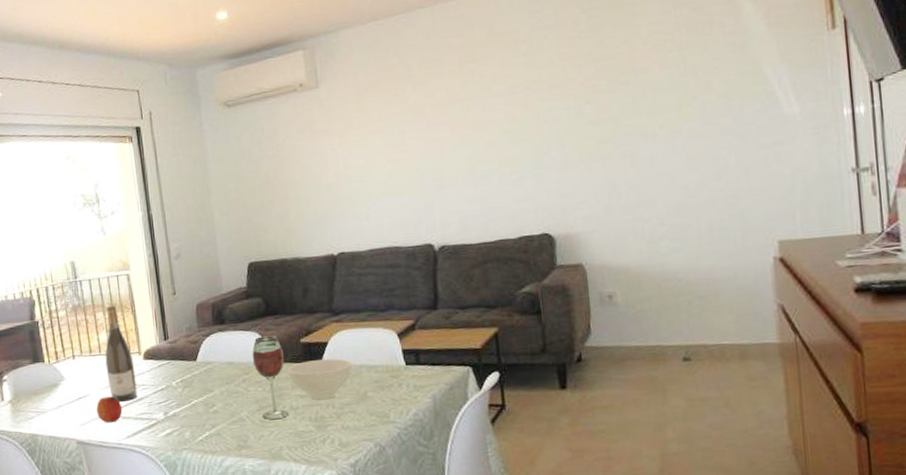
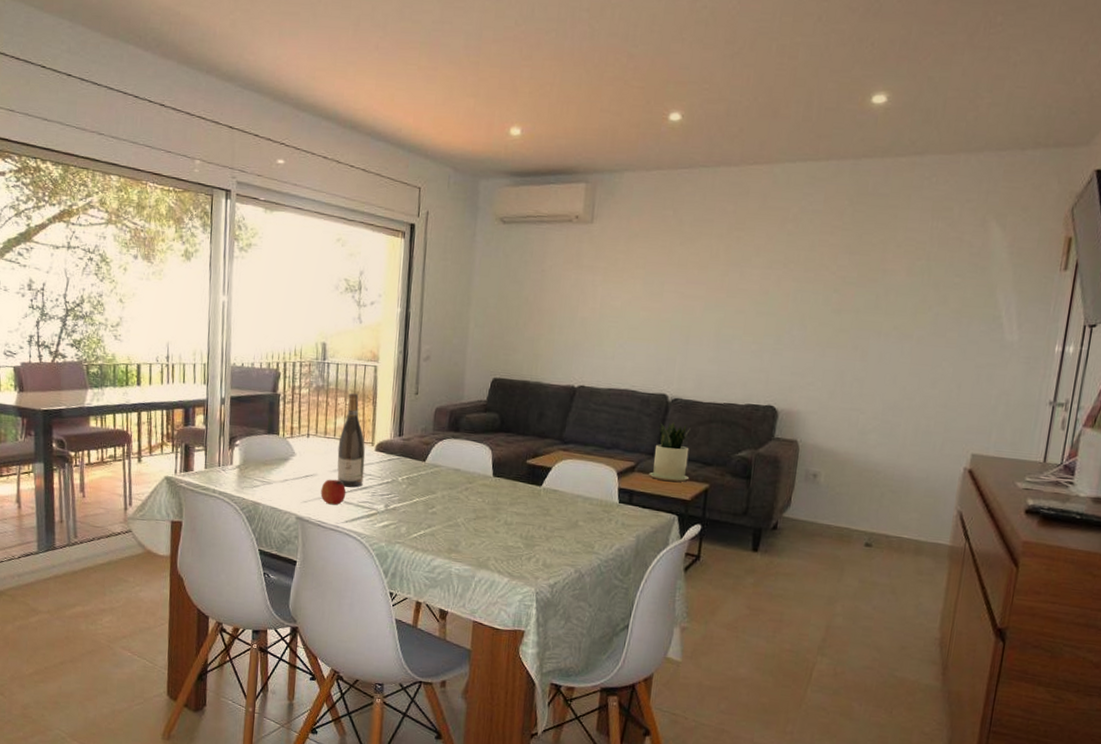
wineglass: present [252,335,289,419] -> none [477,450,509,531]
bowl: present [287,358,353,401] -> none [509,481,570,522]
planter: none [431,269,476,334] -> present [649,422,691,483]

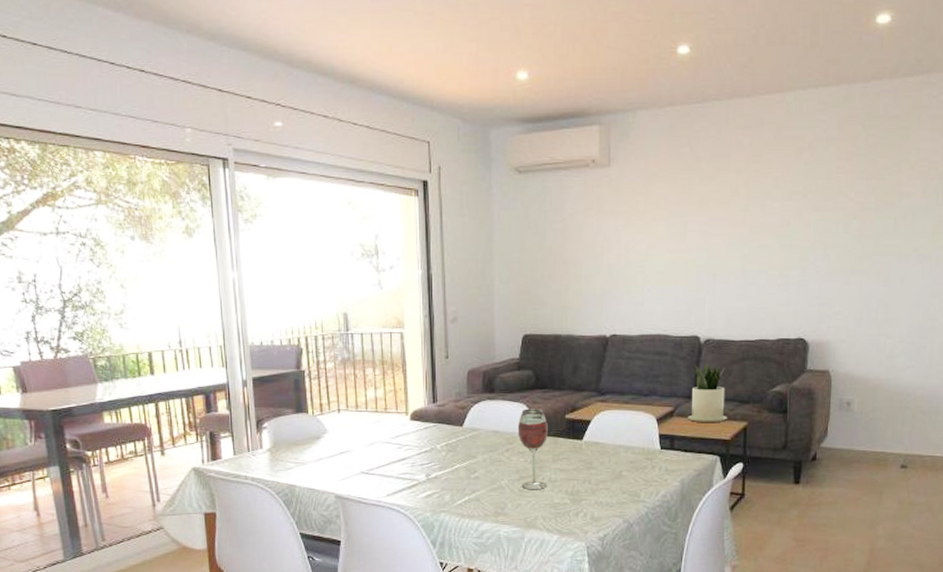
fruit: present [320,479,346,505] -> none [358,454,385,480]
wine bottle: present [337,392,366,488] -> none [371,362,401,460]
wineglass: none [477,450,509,531] -> present [517,409,548,489]

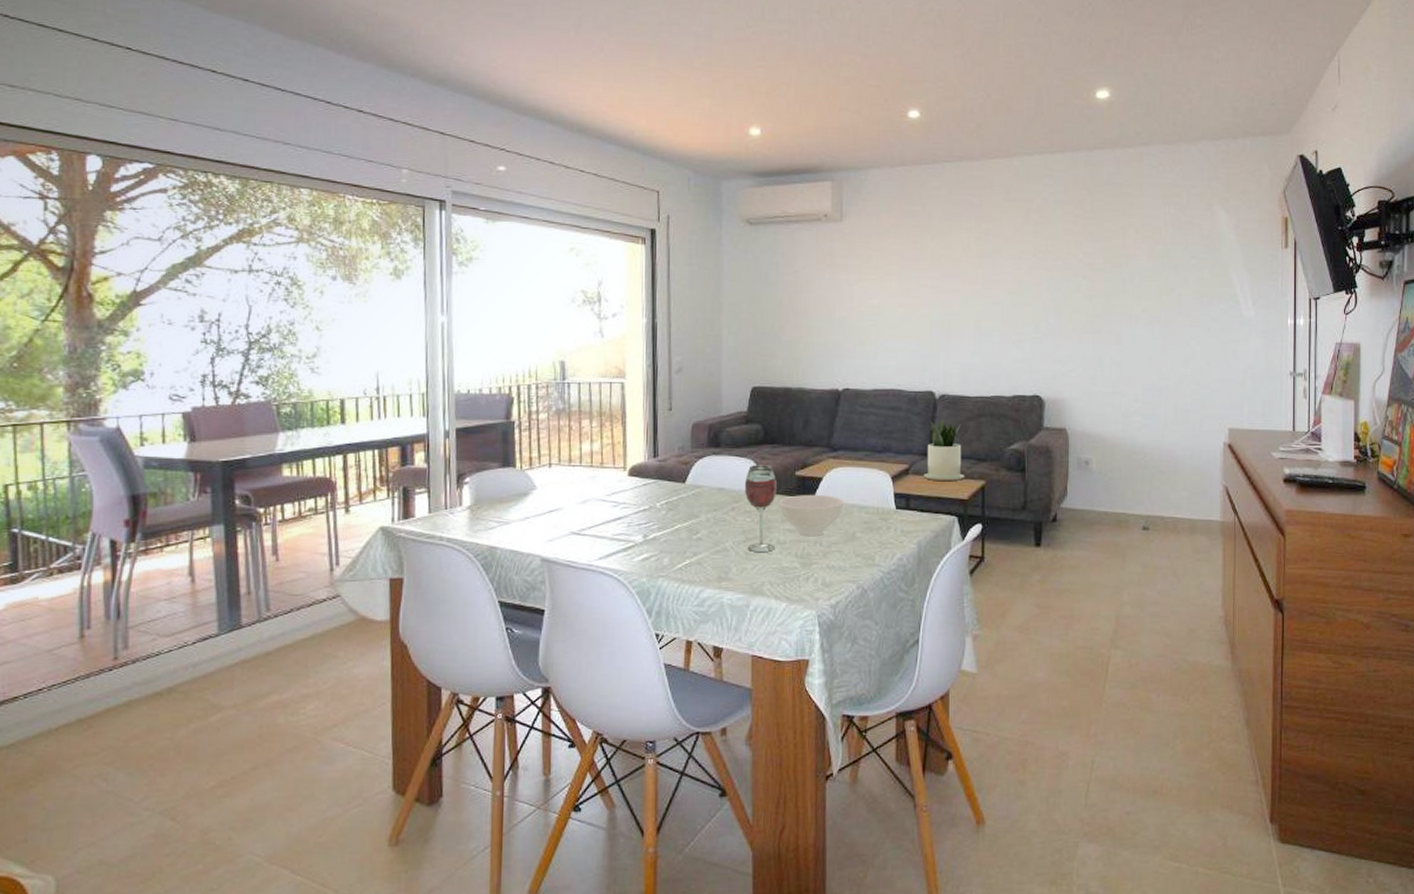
bowl: none [550,437,612,476] -> present [779,495,844,537]

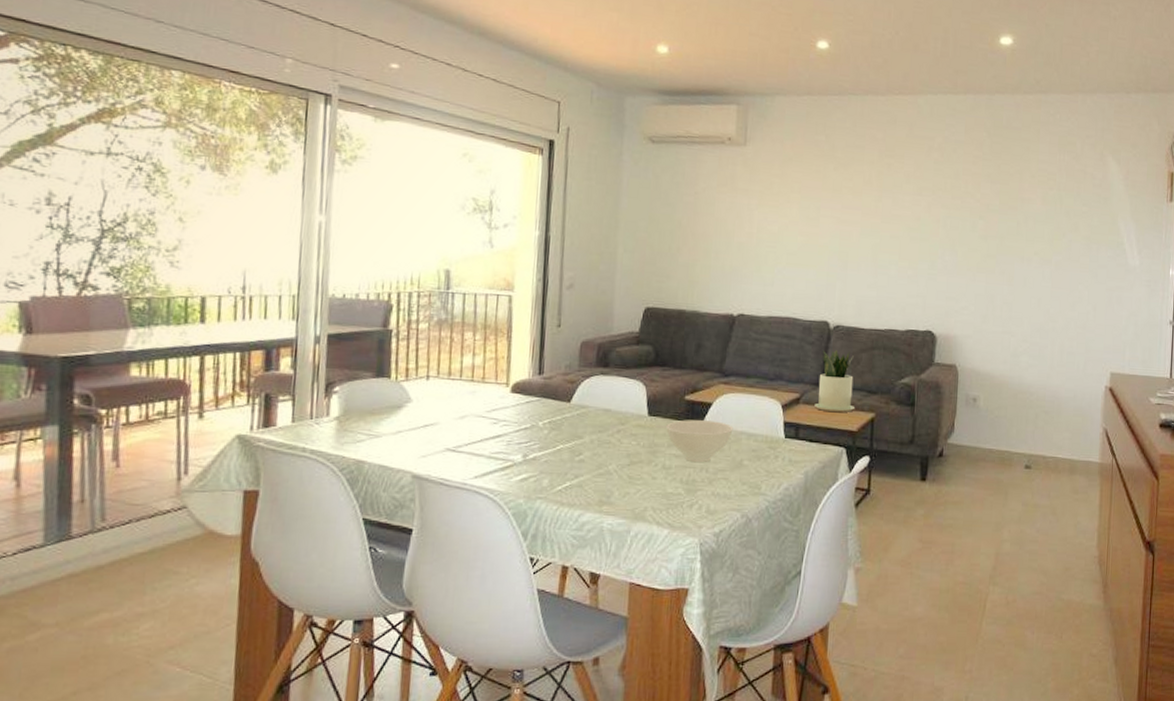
wineglass: present [744,465,777,552] -> none [631,387,665,477]

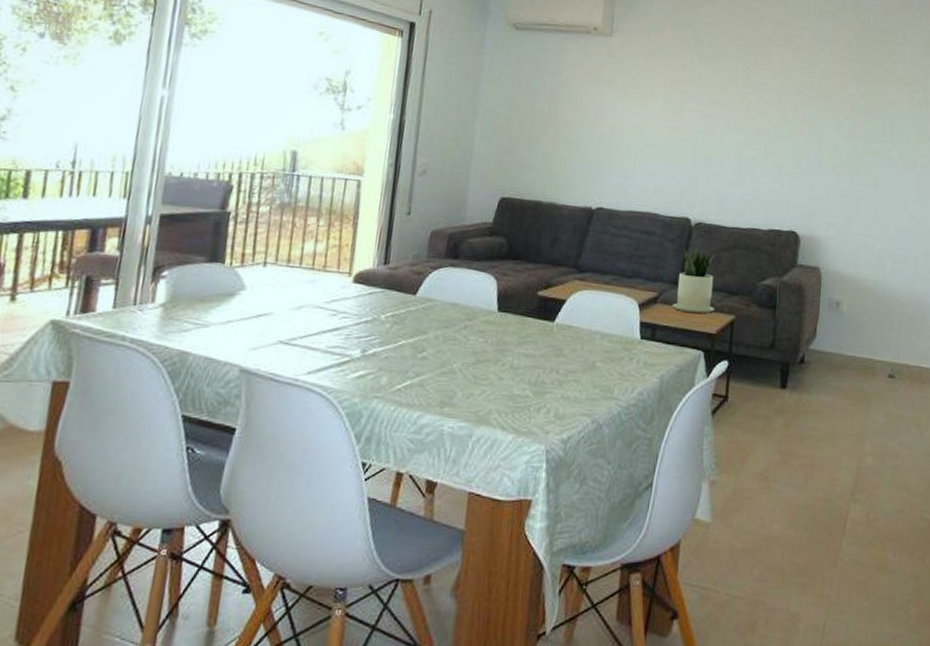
bowl: present [666,420,733,463] -> none [516,317,587,364]

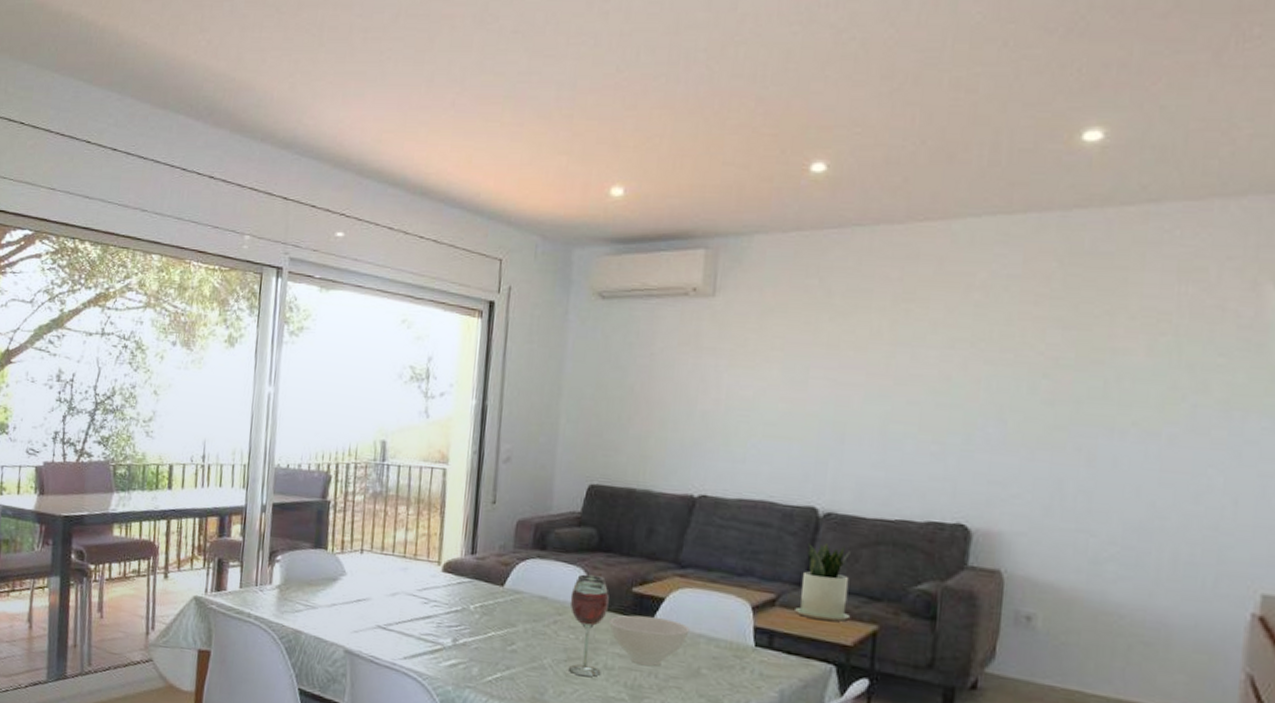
wineglass: none [477,280,517,377] -> present [569,574,609,677]
bowl: none [516,317,587,364] -> present [609,615,690,667]

